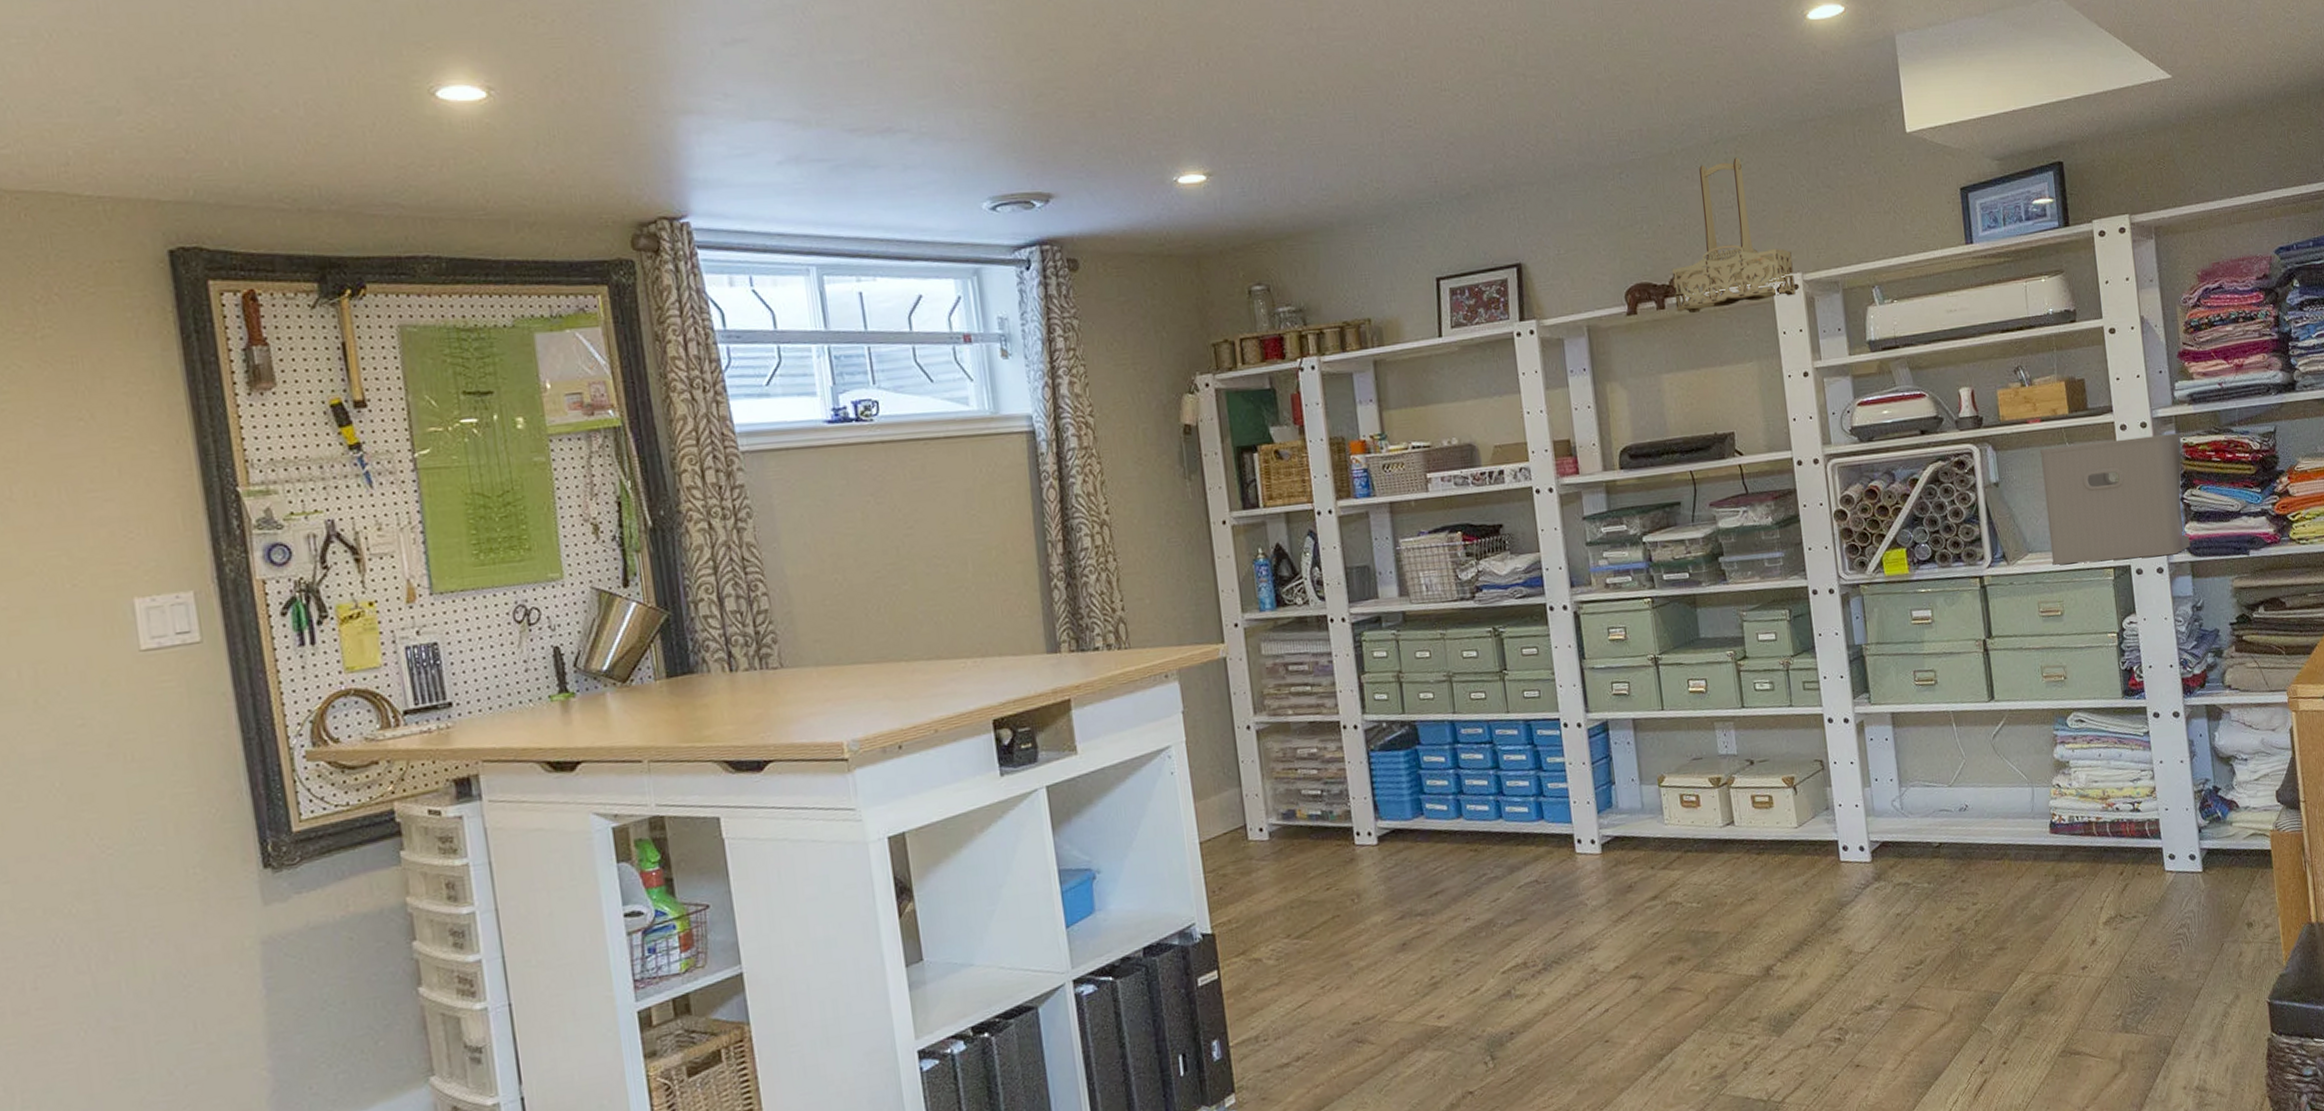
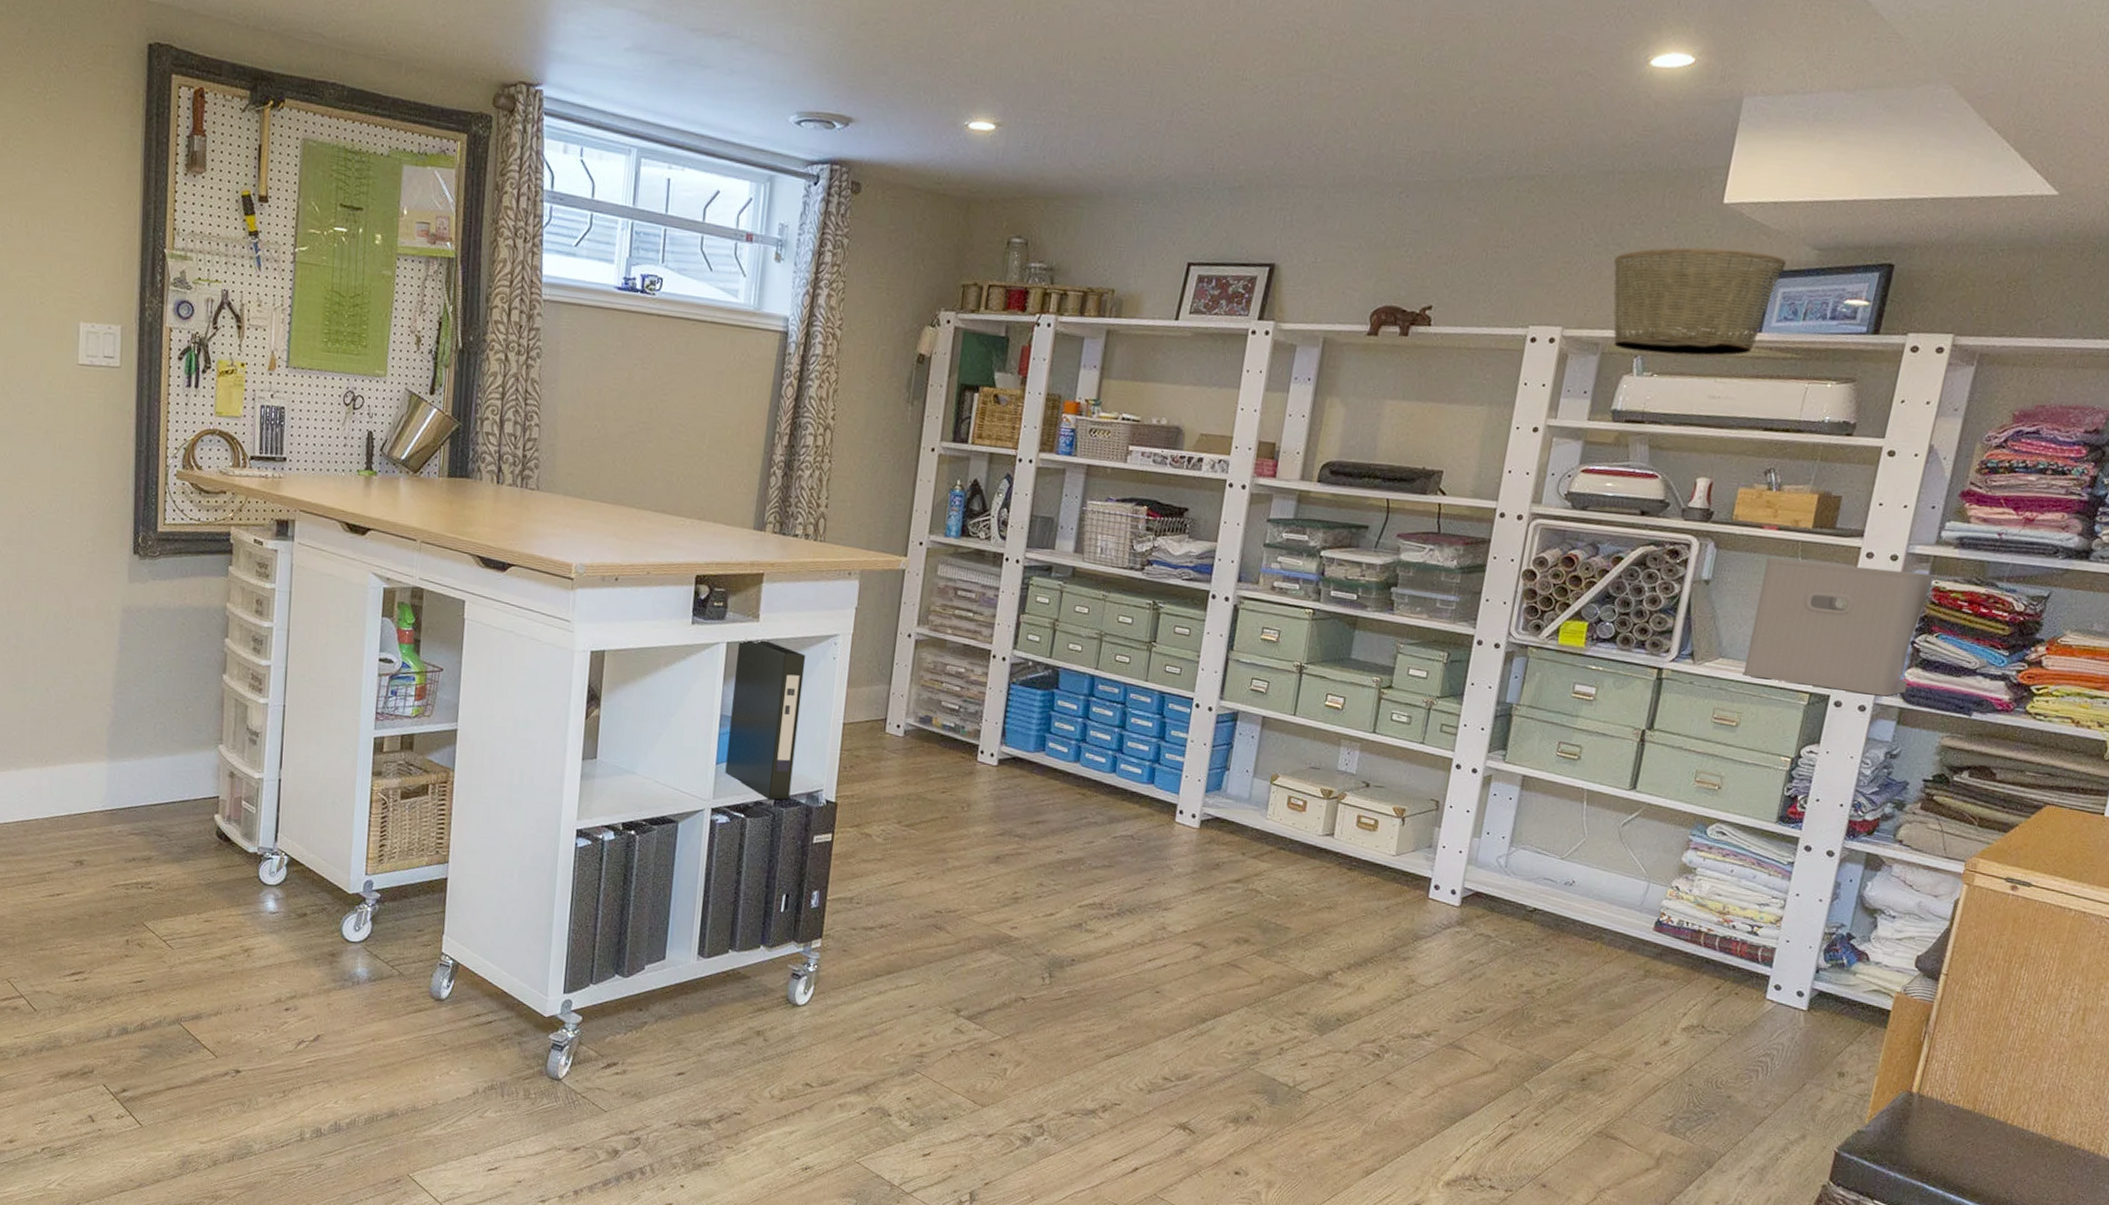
binder: none [1059,772,1160,952] -> present [725,638,806,800]
decorative basket: present [1672,157,1796,314] -> none [1419,197,1558,349]
basket: none [1828,171,1975,283] -> present [1613,247,1787,356]

